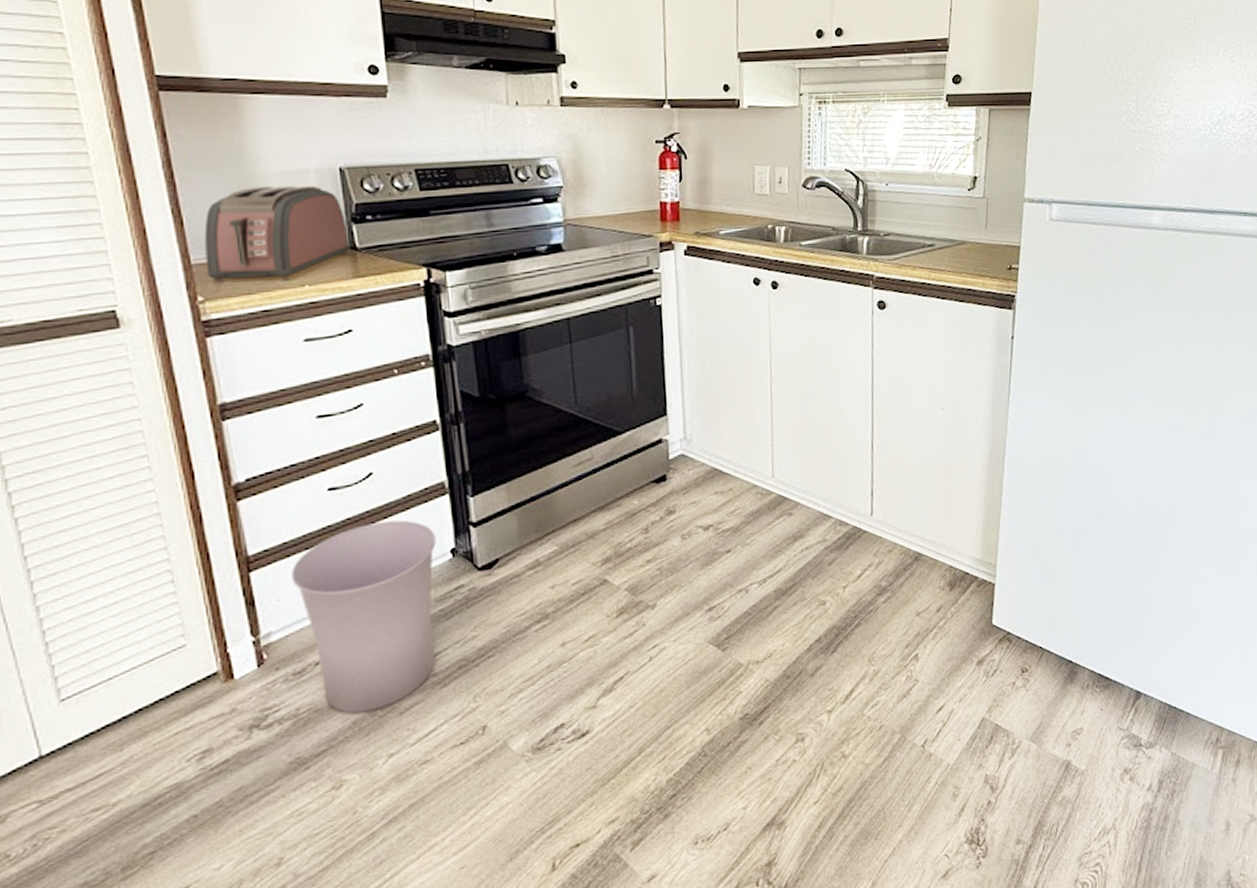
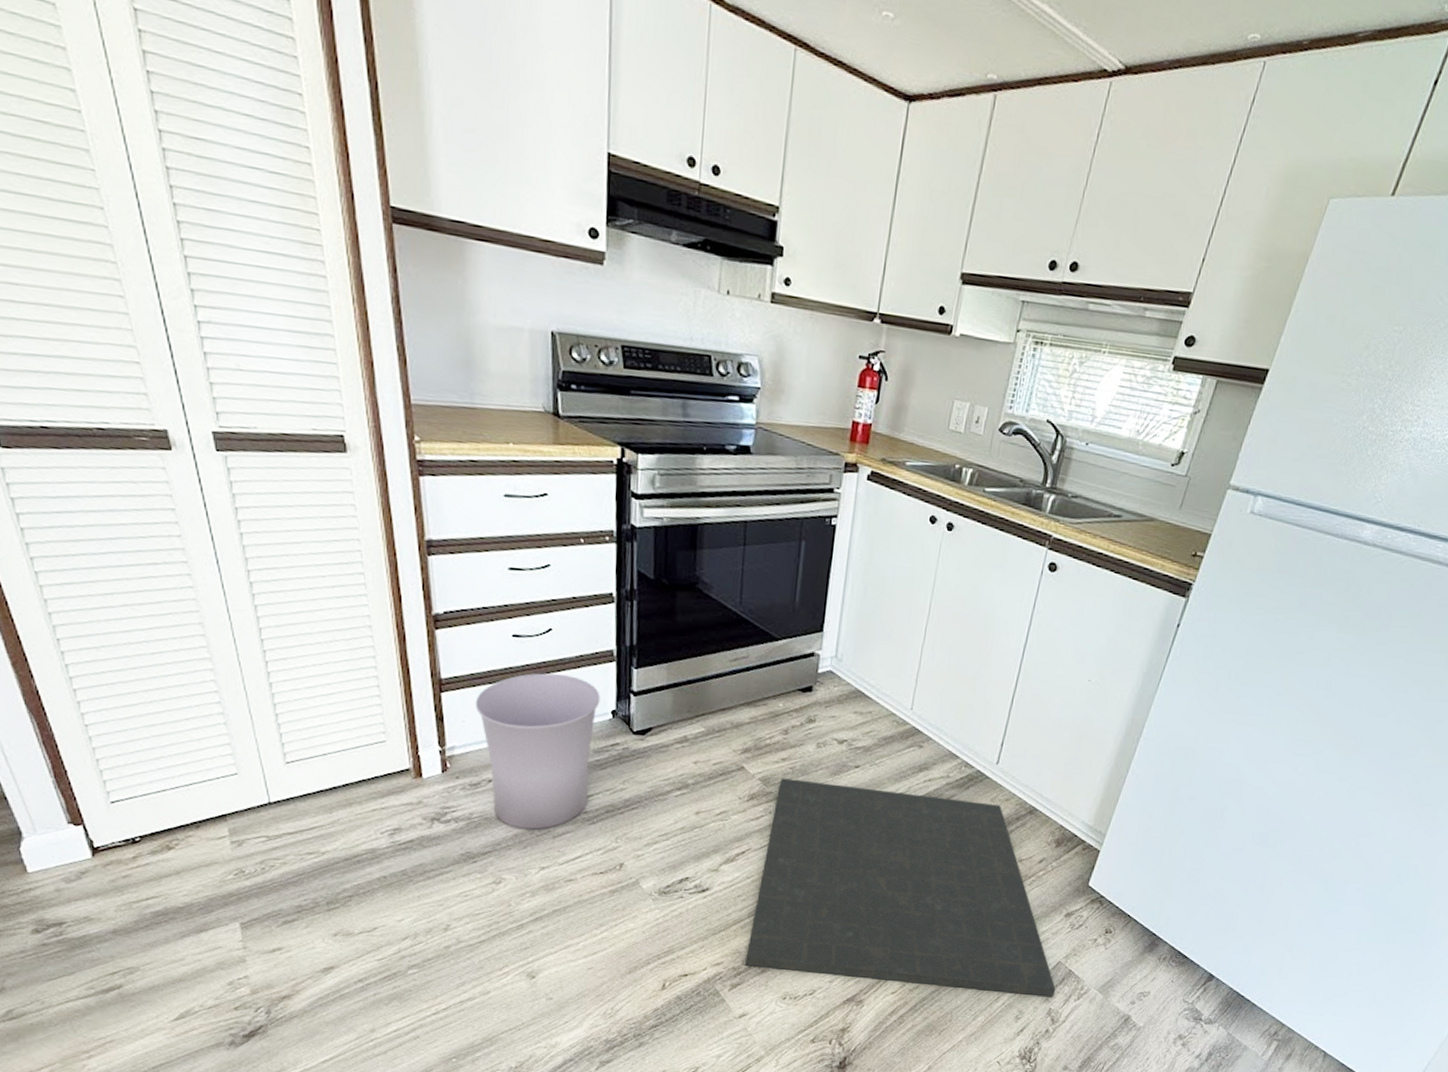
toaster: present [204,185,351,282] -> none [423,337,554,436]
doormat: none [644,558,988,815] -> present [745,778,1057,998]

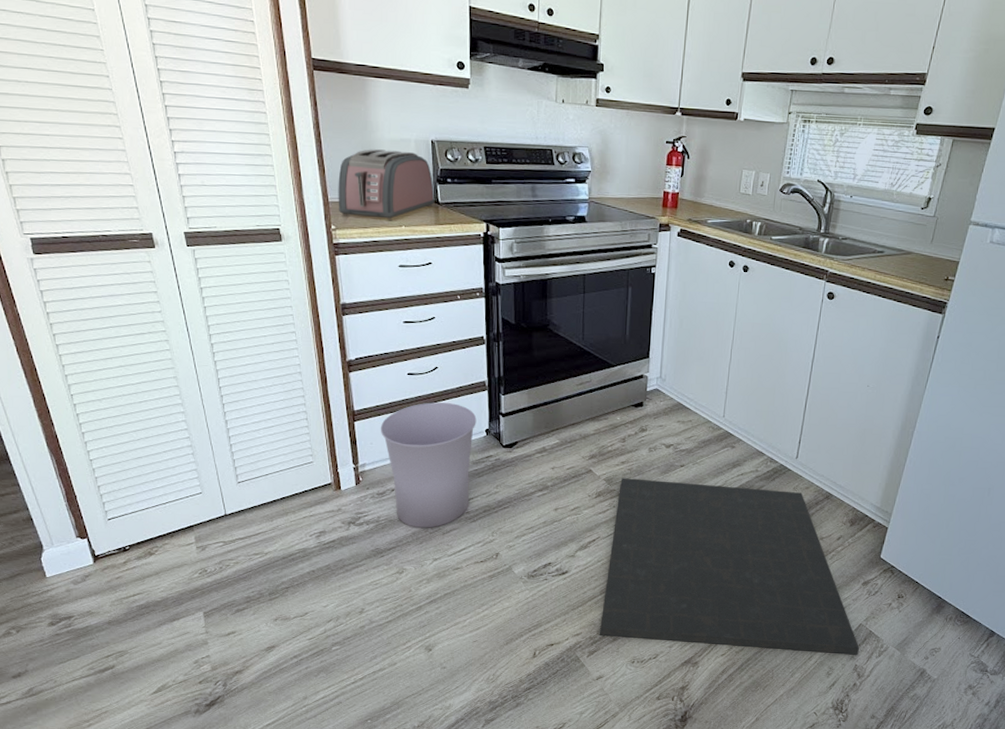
toaster: none [423,337,554,436] -> present [338,149,435,221]

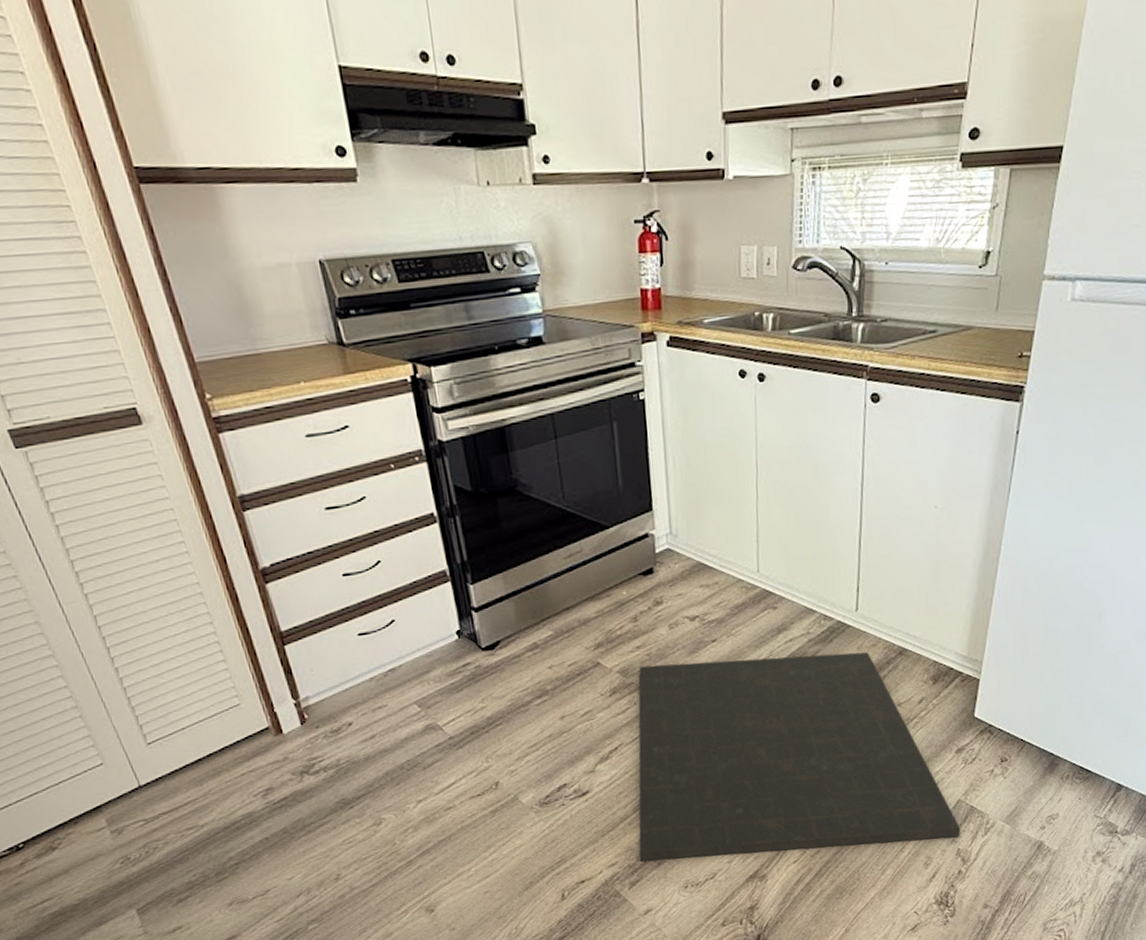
toaster: present [338,149,435,221] -> none [201,280,339,380]
waste bin: present [380,402,477,528] -> none [319,604,451,766]

